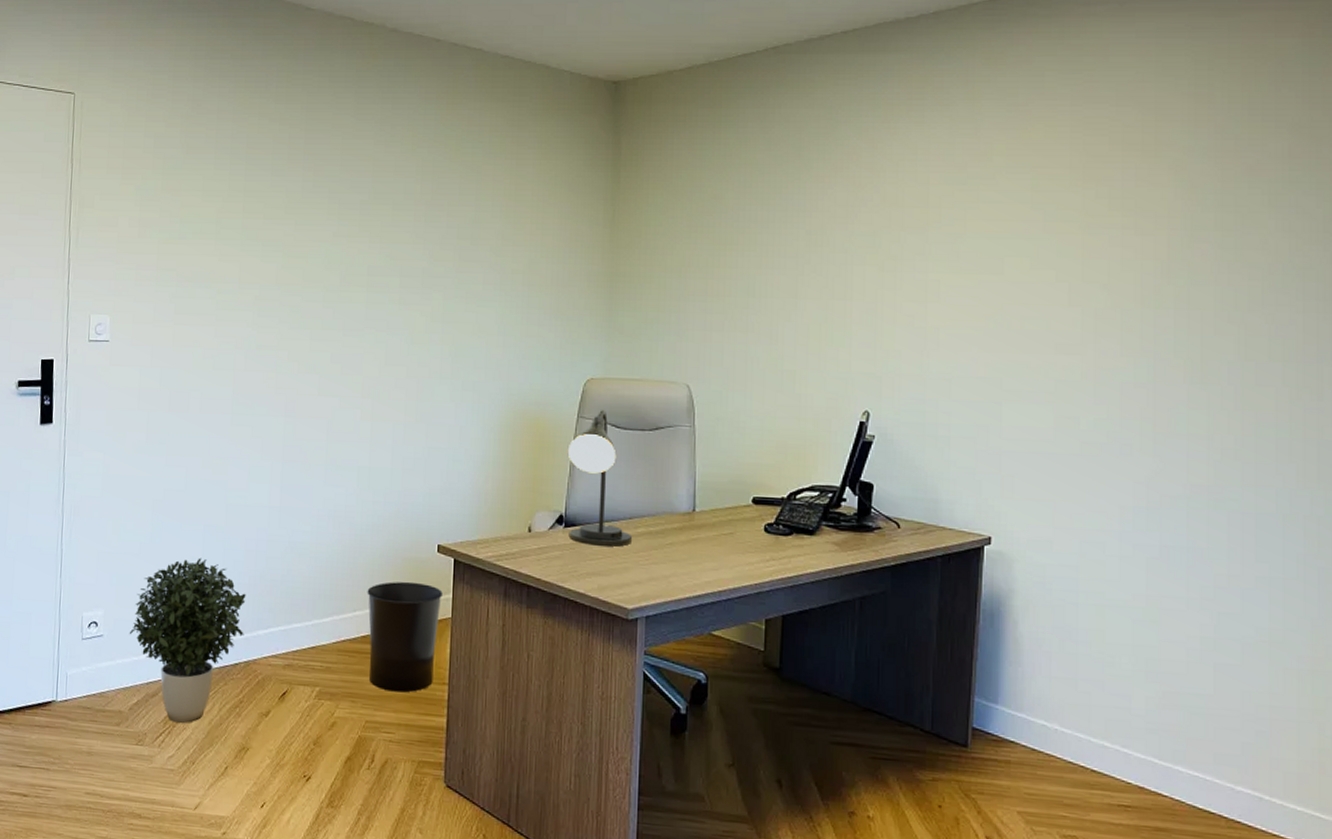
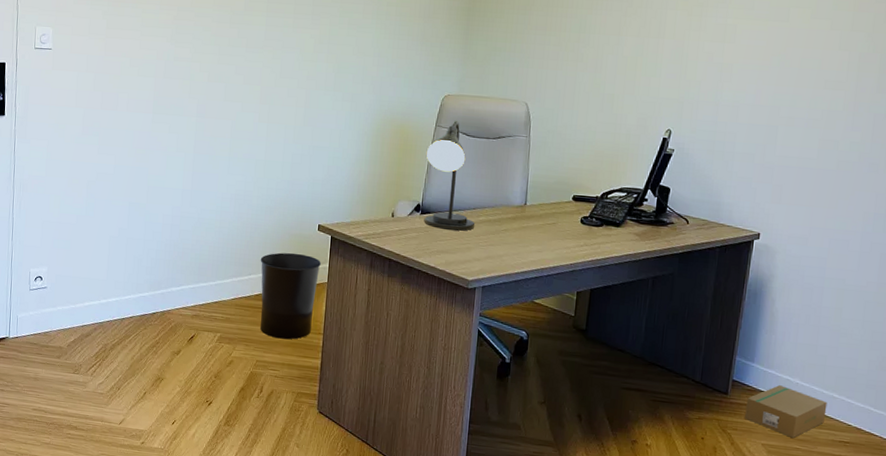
potted plant: present [129,557,246,723] -> none [67,228,163,358]
box: none [992,733,1097,802] -> present [745,385,827,438]

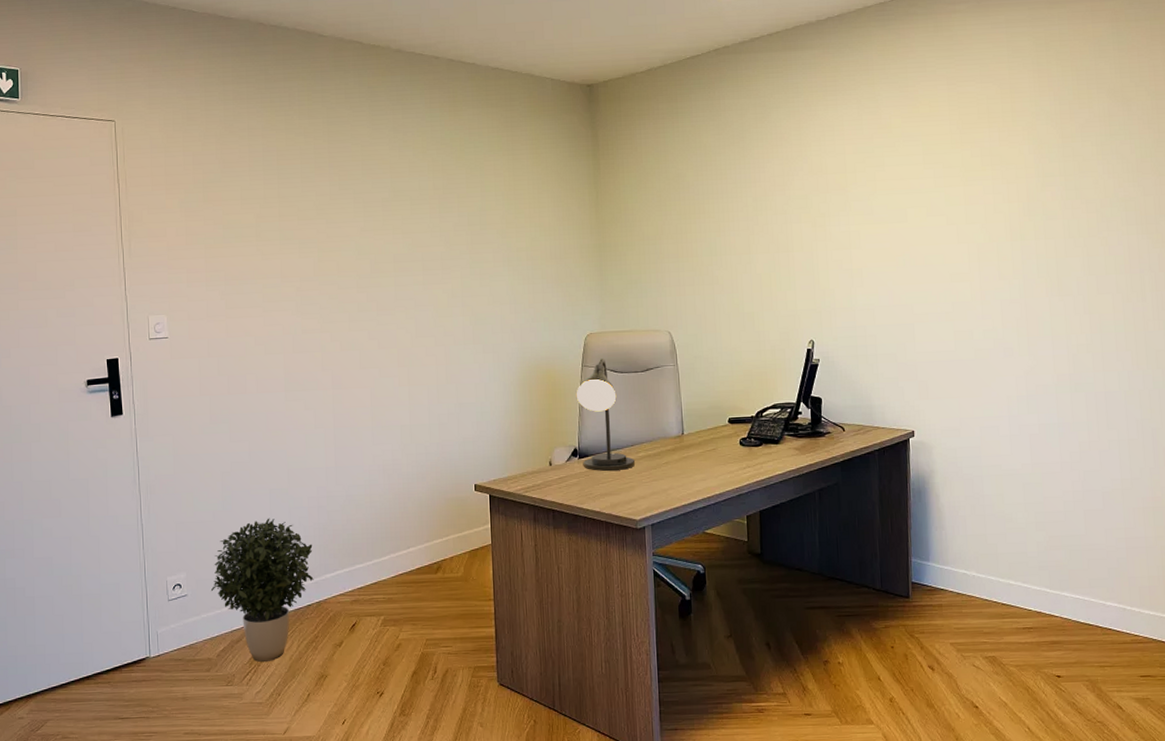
potted plant: none [67,228,163,358] -> present [210,518,314,662]
waste bin: present [260,252,321,340] -> none [417,518,482,612]
box: present [745,385,827,438] -> none [928,580,1006,632]

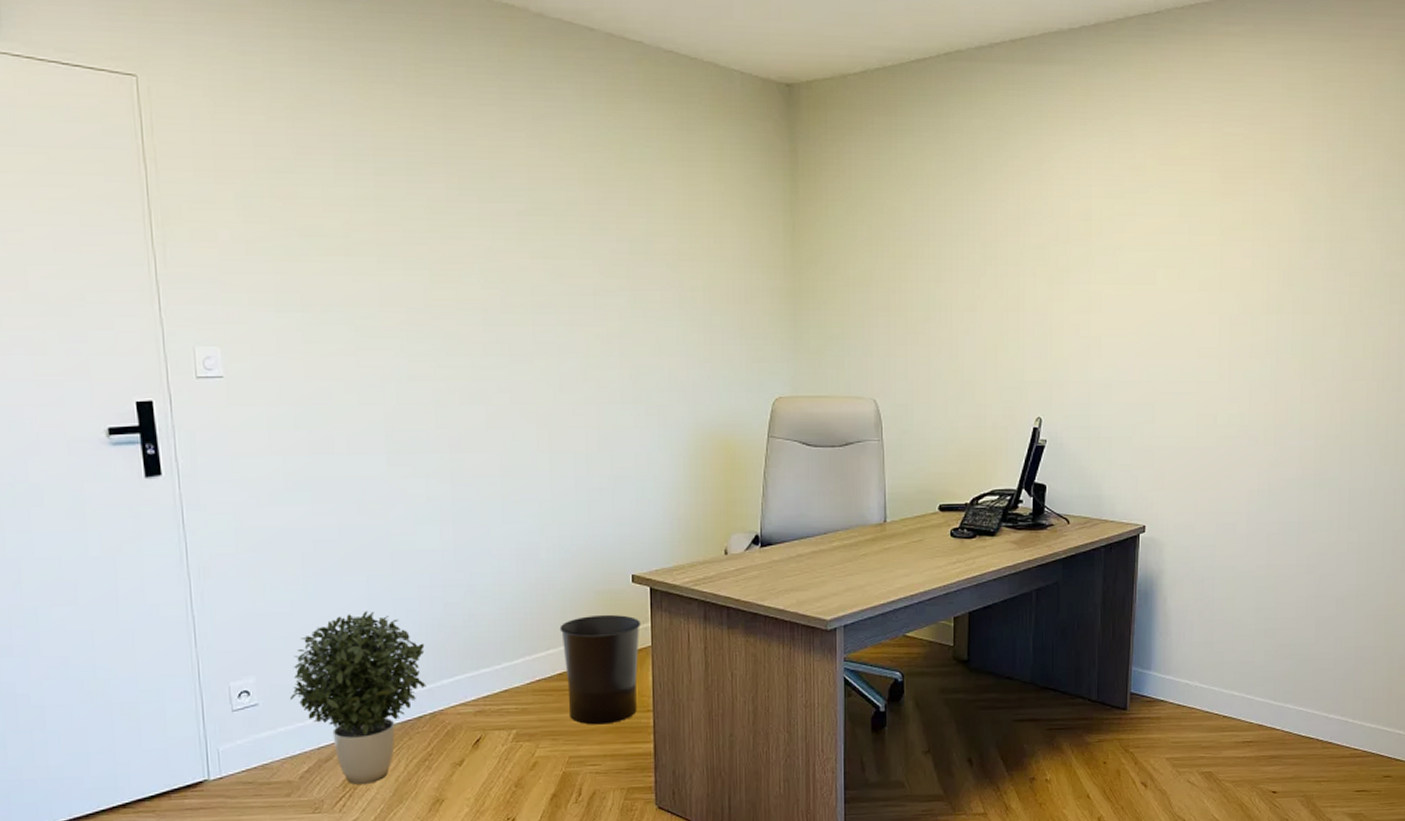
waste bin: none [417,518,482,612] -> present [559,614,641,725]
desk lamp: present [576,357,635,471] -> none [759,427,827,562]

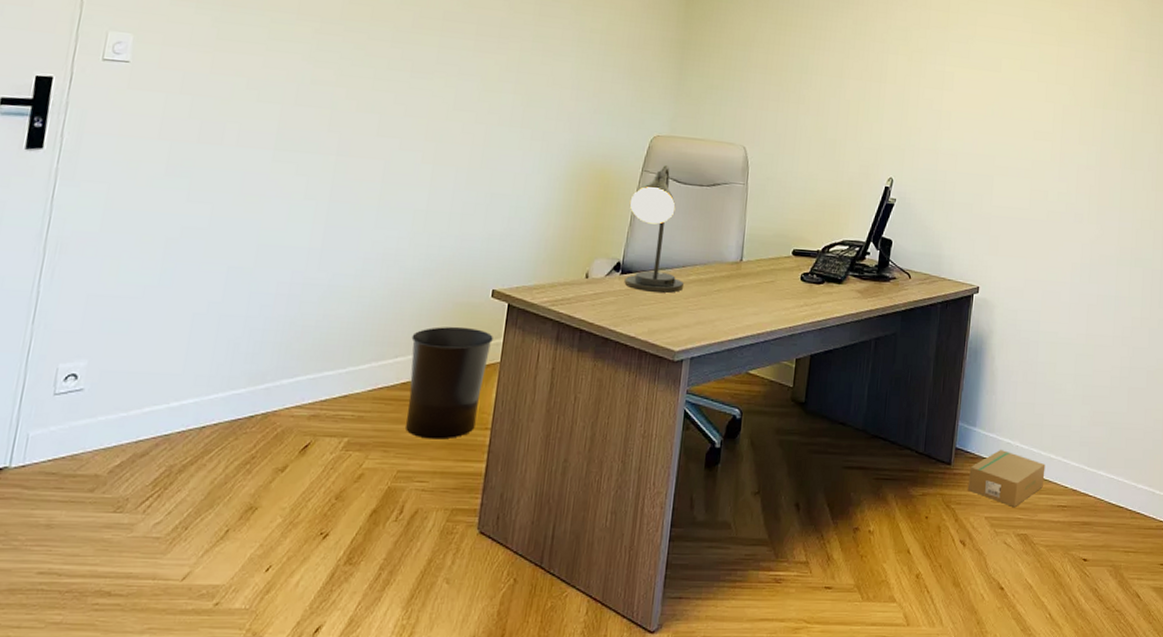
potted plant: present [289,610,426,784] -> none [118,302,272,484]
desk lamp: none [759,427,827,562] -> present [624,164,684,293]
box: none [1147,691,1228,746] -> present [968,450,1046,507]

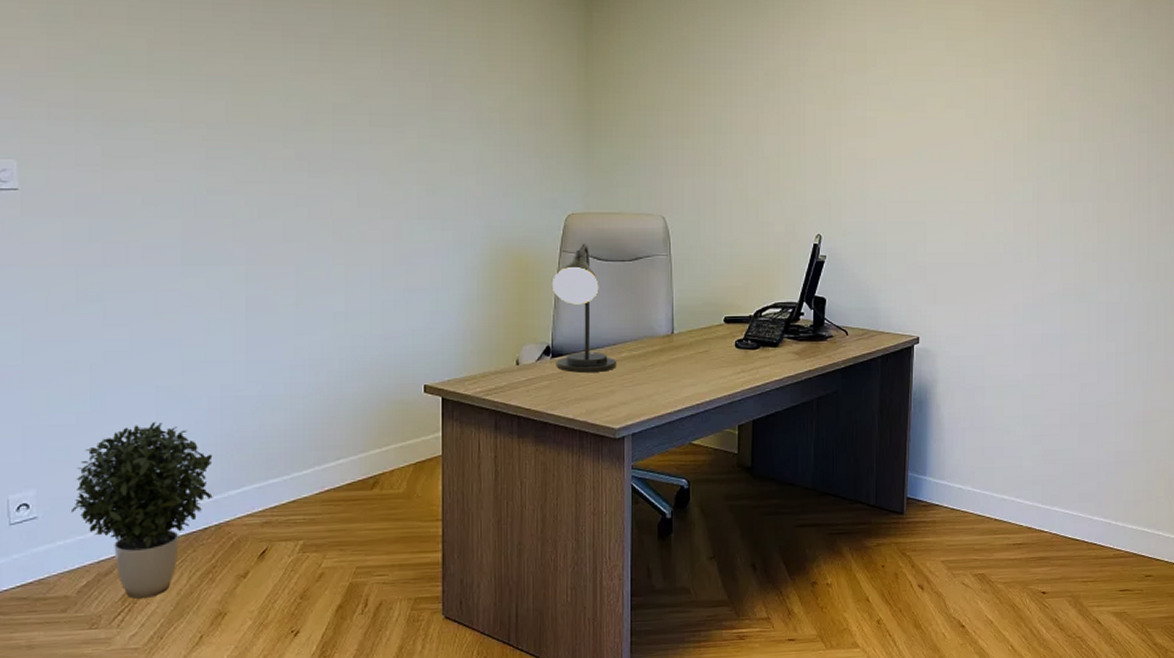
potted plant: none [118,302,272,484] -> present [70,421,213,599]
waste bin: present [406,326,493,440] -> none [350,424,431,535]
box: present [968,450,1046,507] -> none [923,495,999,549]

